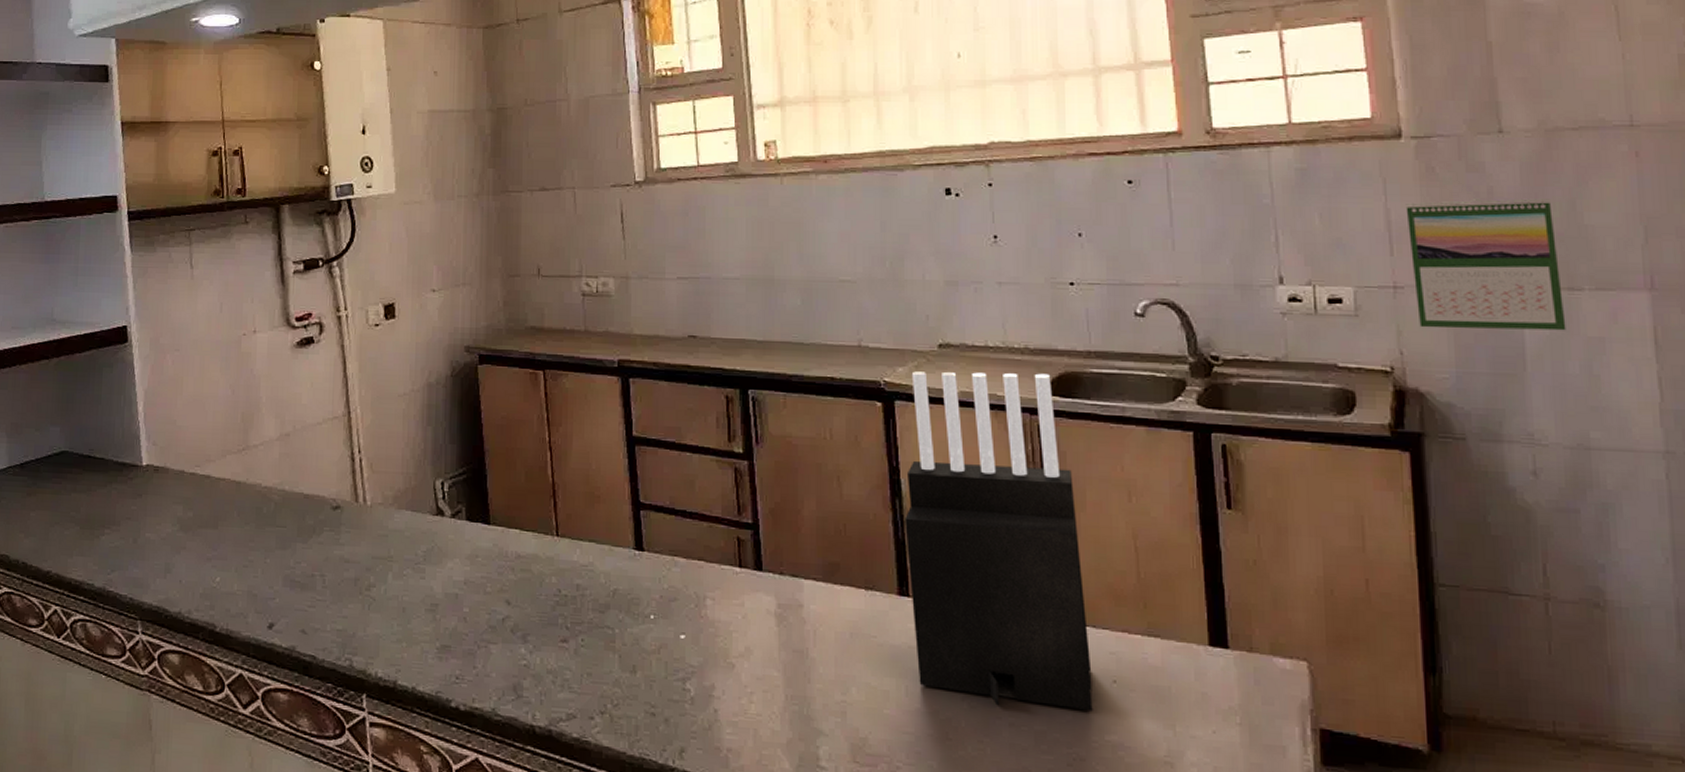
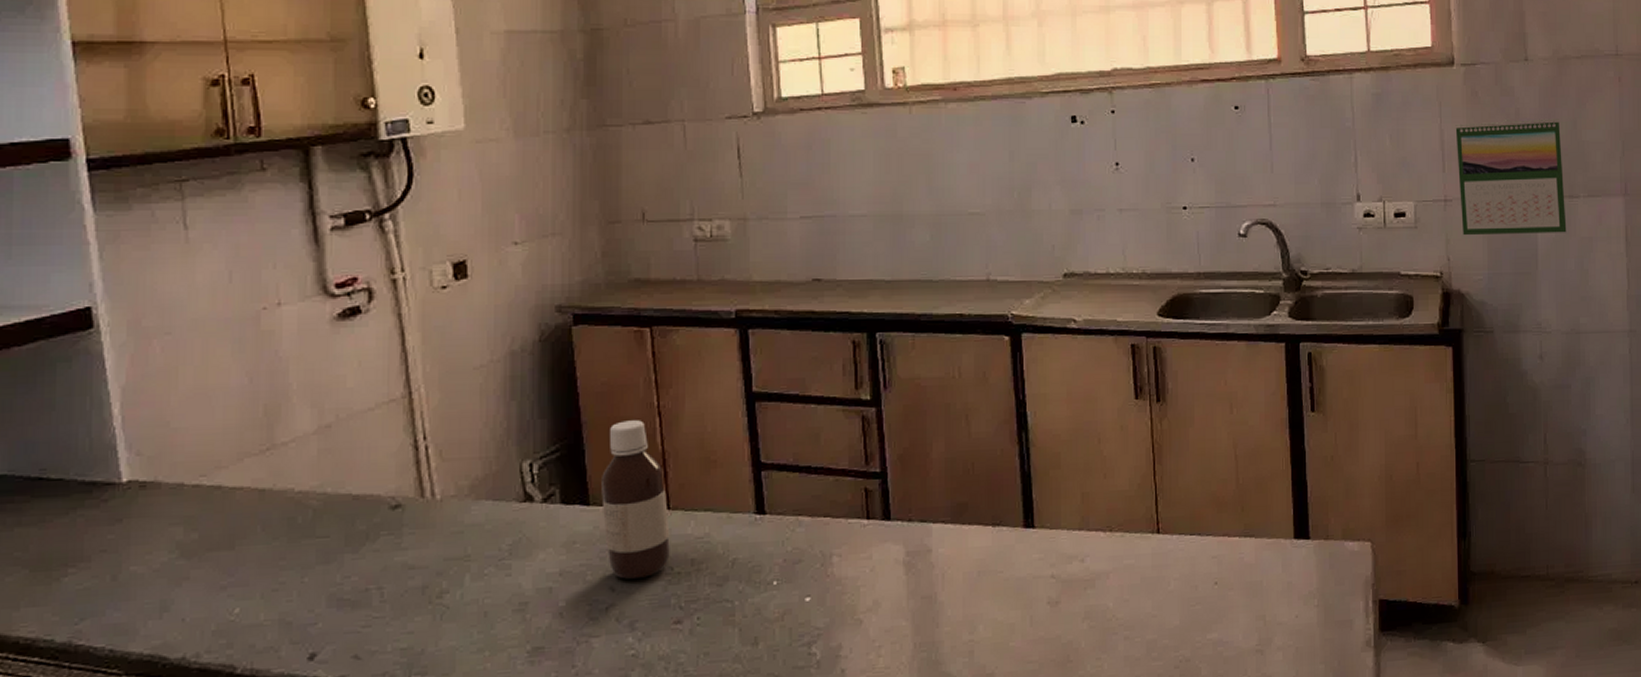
bottle: none [500,452,558,596] -> present [601,420,670,579]
knife block: present [905,371,1093,712] -> none [1031,297,1197,622]

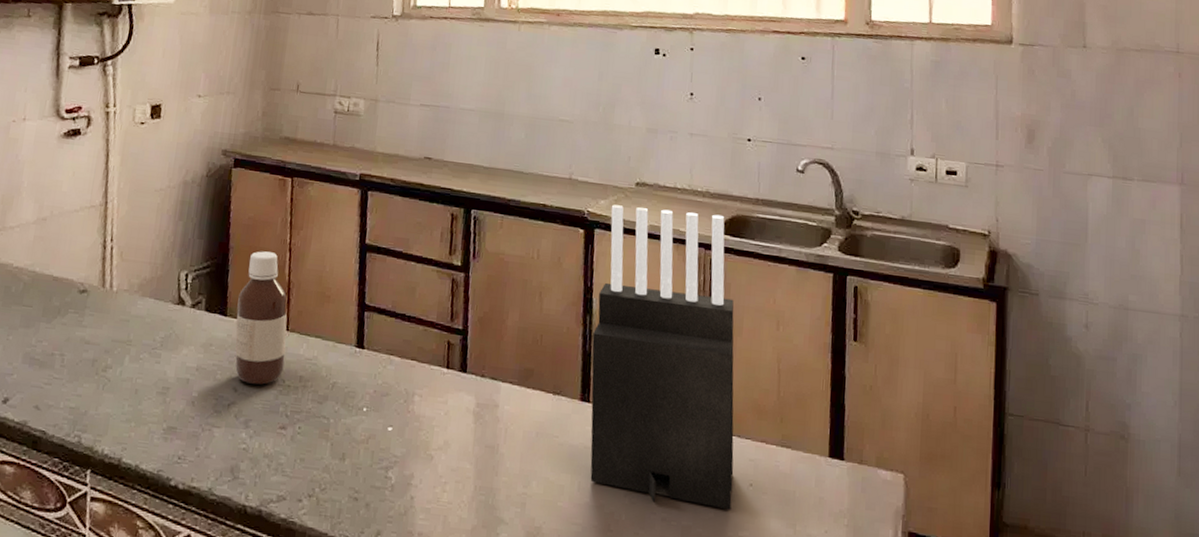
knife block: none [1031,297,1197,622] -> present [590,204,734,511]
calendar: present [1455,119,1567,236] -> none [1010,97,1119,212]

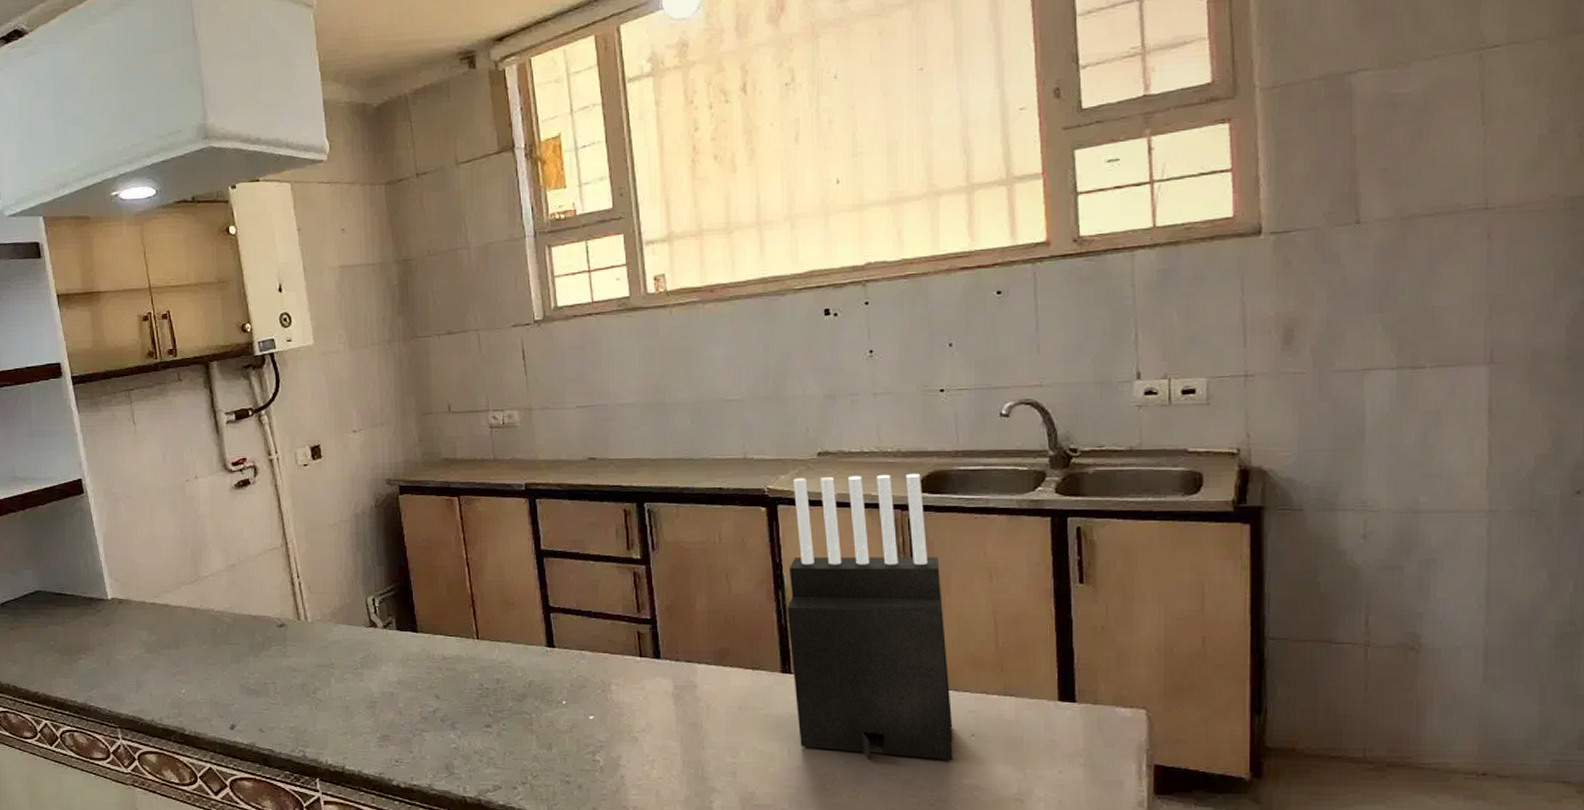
bottle: present [235,251,287,385] -> none [426,569,480,690]

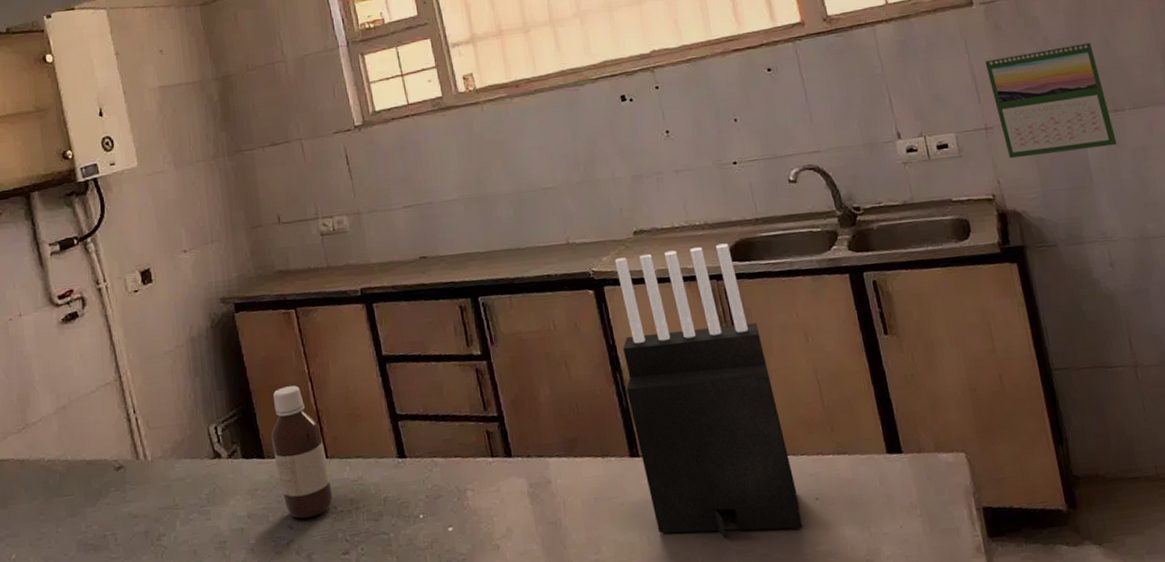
bottle: none [426,569,480,690] -> present [271,385,333,518]
calendar: none [1261,284,1406,412] -> present [984,40,1118,159]

